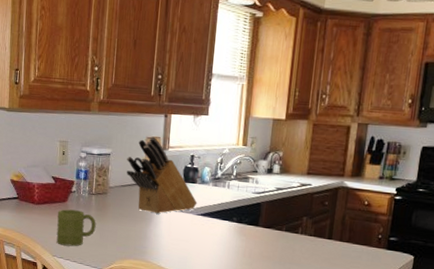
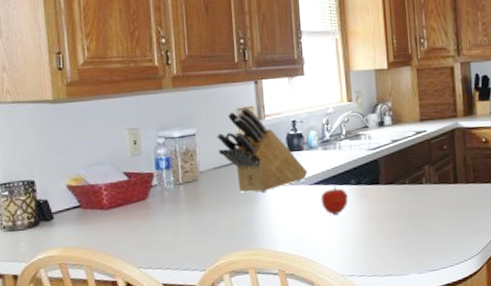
mug: present [56,209,96,247] -> none [137,206,190,253]
fruit: none [204,220,229,246] -> present [320,186,349,215]

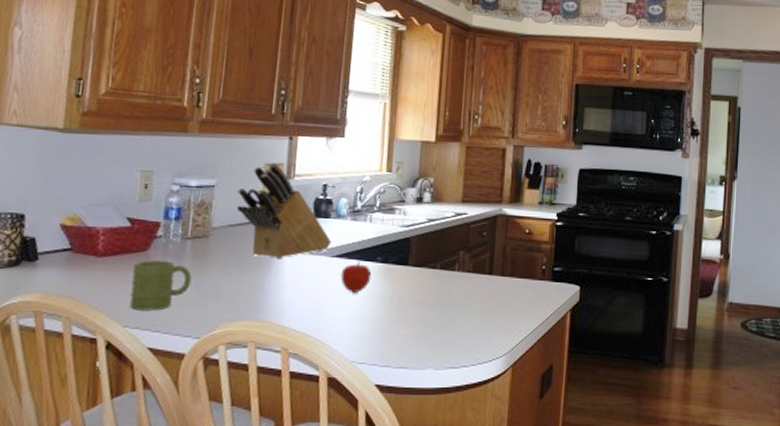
mug: none [137,206,190,253] -> present [129,260,192,311]

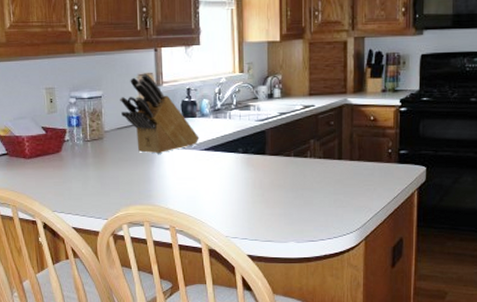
mug: present [129,260,192,311] -> none [53,160,96,199]
fruit: present [340,261,372,293] -> none [210,153,235,180]

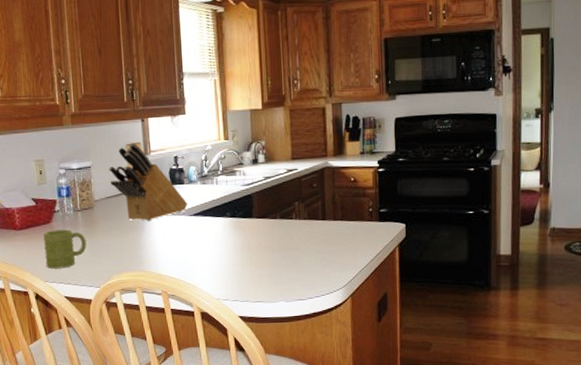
mug: none [53,160,96,199] -> present [43,229,87,269]

